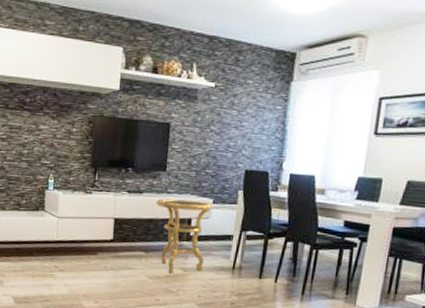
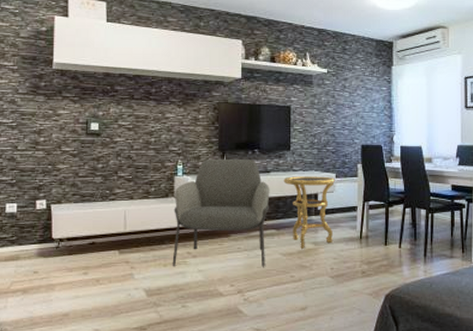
armchair: none [40,175,141,288] -> present [172,158,270,267]

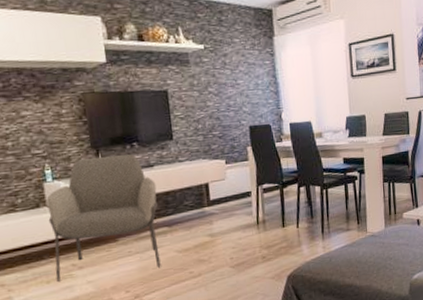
side table: present [283,176,335,249] -> none [169,164,229,243]

